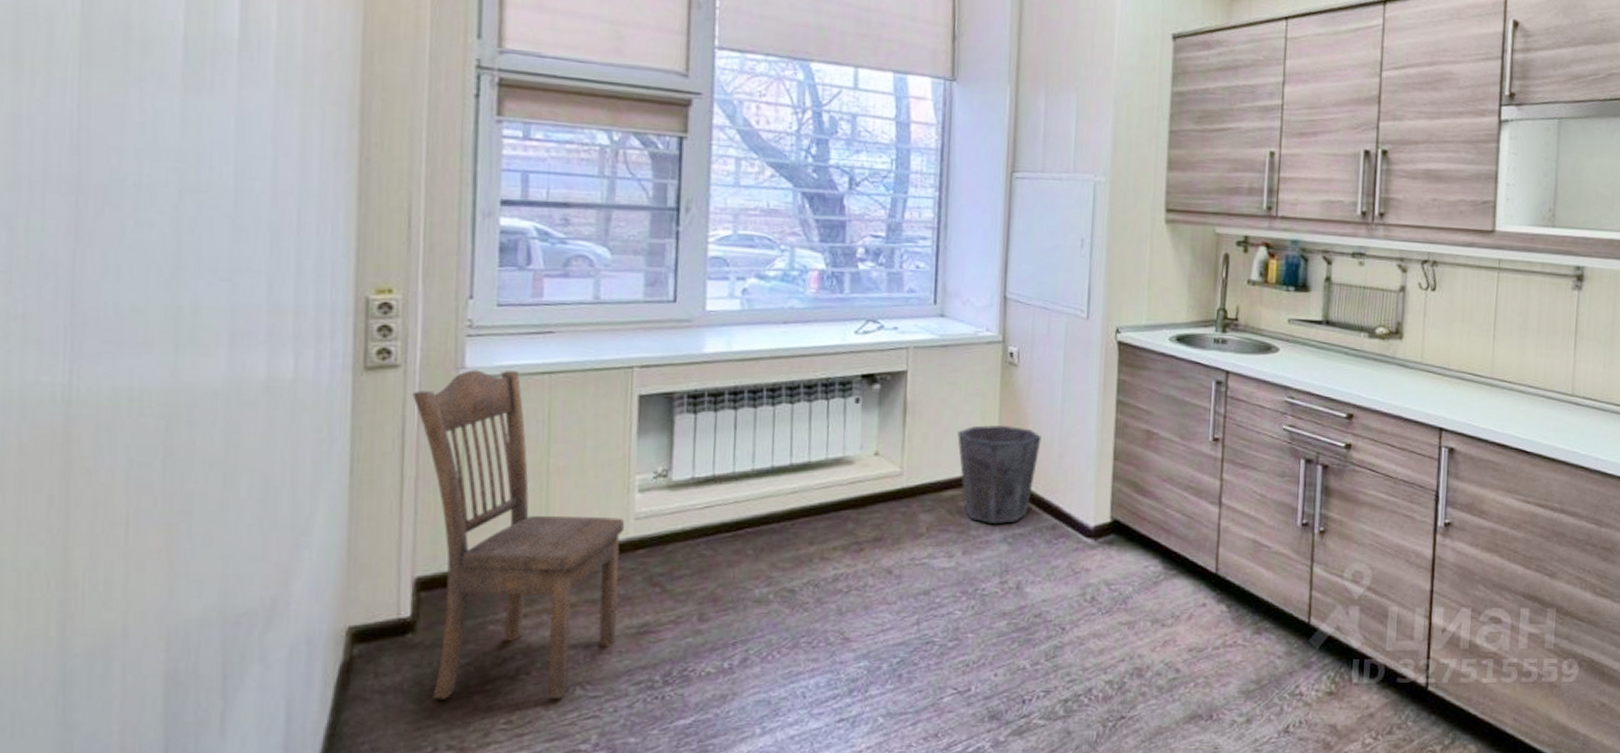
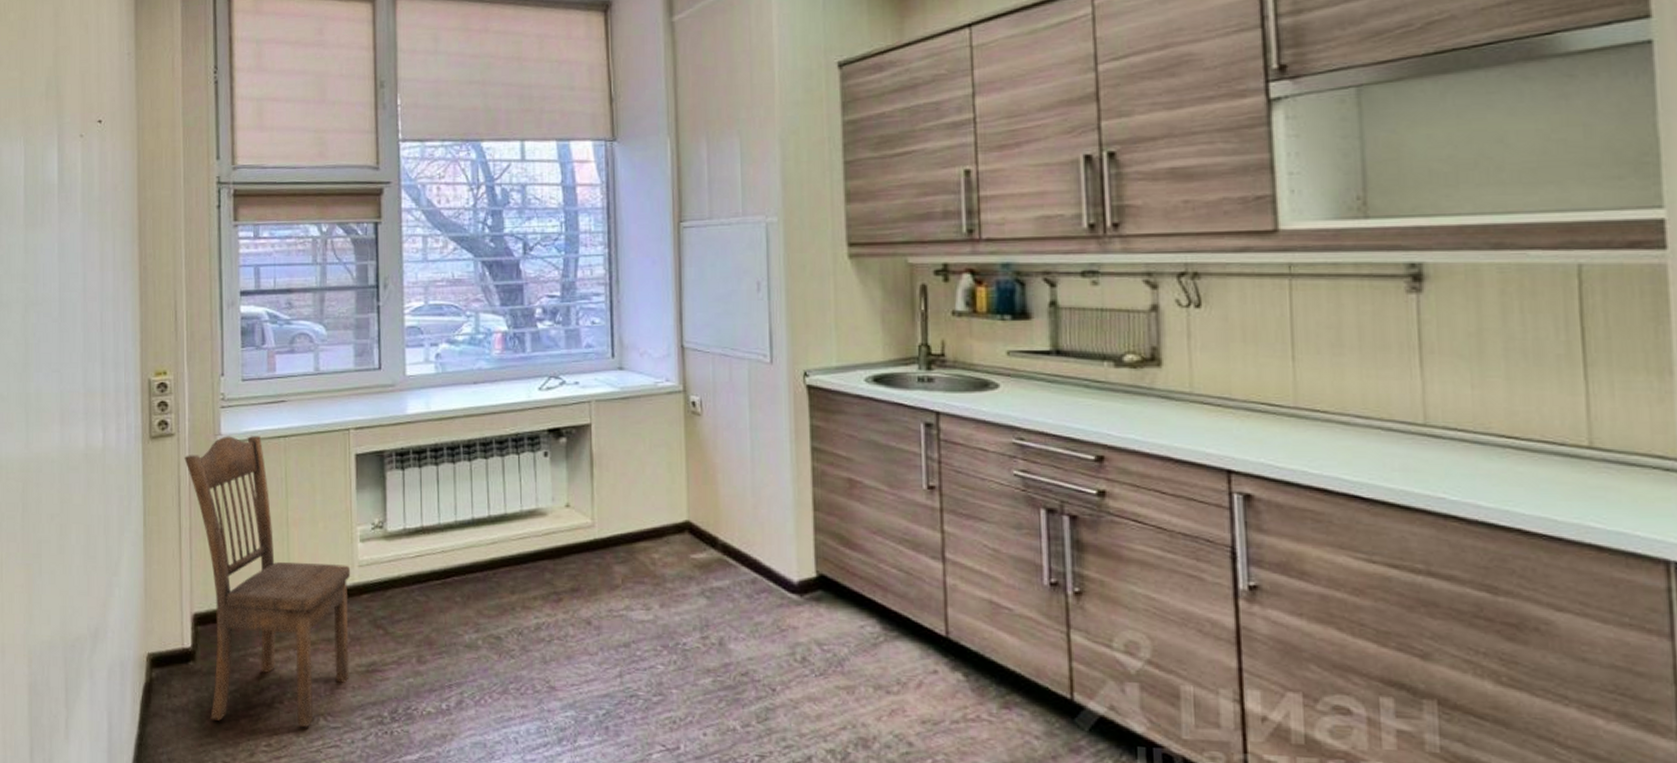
waste bin: present [957,425,1041,525] -> none [645,476,732,578]

